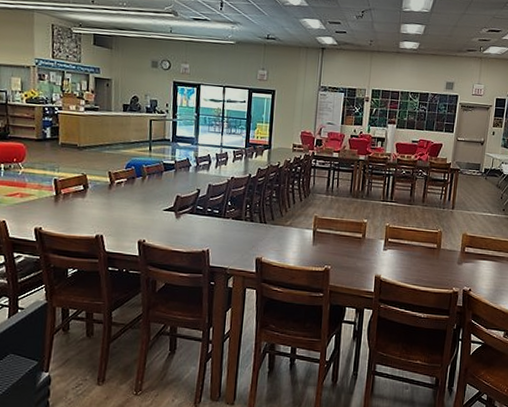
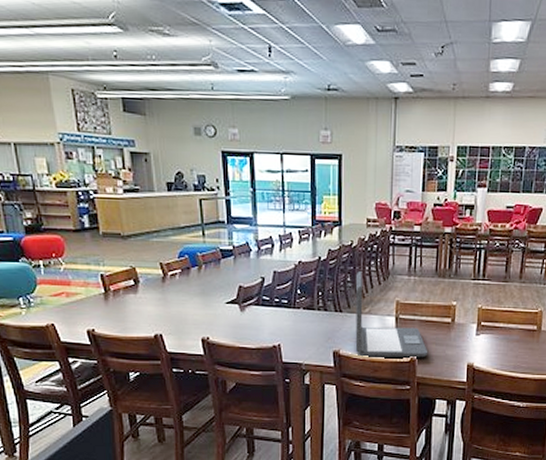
laptop: none [276,189,341,268] -> present [355,271,428,358]

